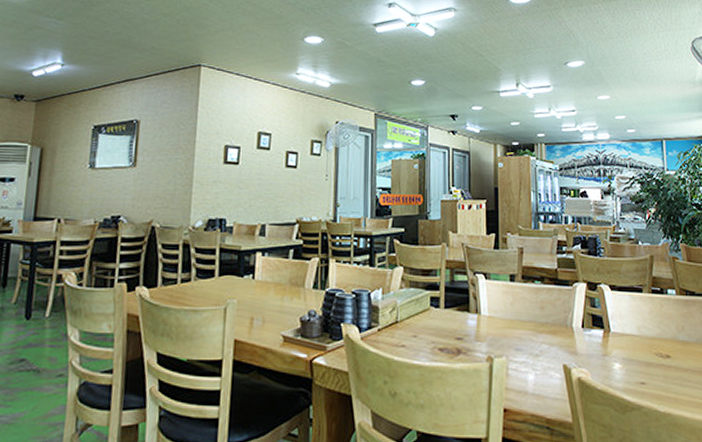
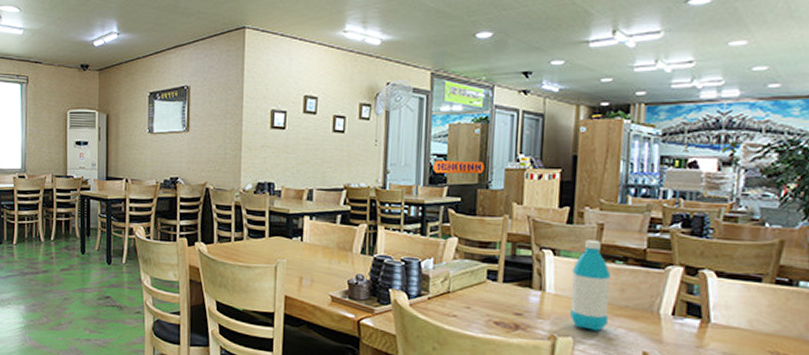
water bottle: none [501,263,533,349] -> present [570,239,610,331]

